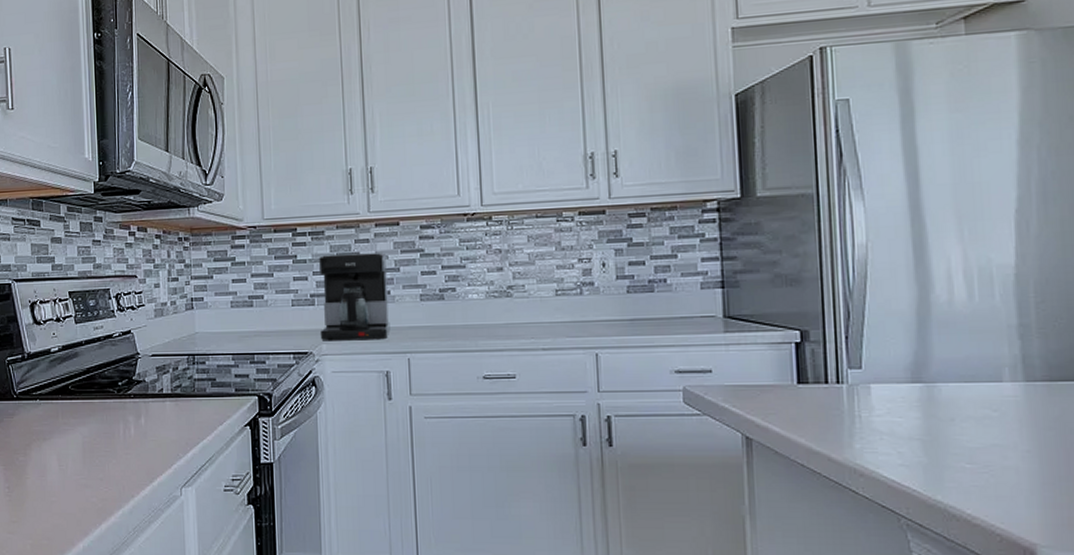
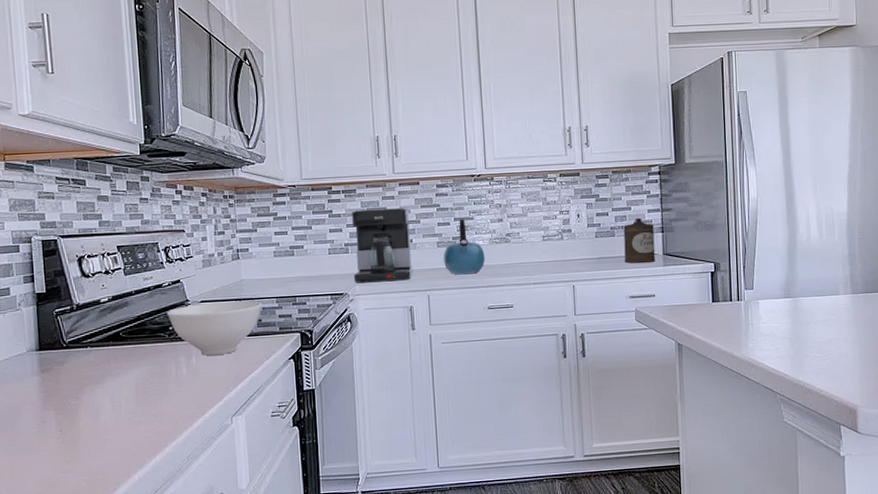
bowl: none [115,356,218,417] -> present [166,300,263,356]
kettle: none [427,267,480,335] -> present [443,219,485,275]
canister: none [666,268,713,329] -> present [623,217,656,264]

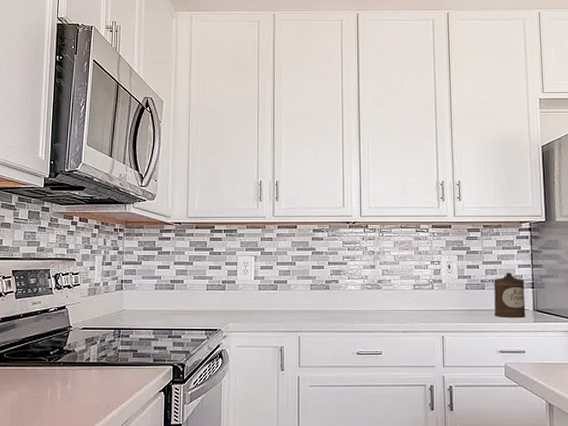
bowl: present [166,300,263,356] -> none [49,330,141,383]
coffee maker: present [352,207,413,283] -> none [228,249,286,320]
kettle: present [443,219,485,275] -> none [315,263,356,318]

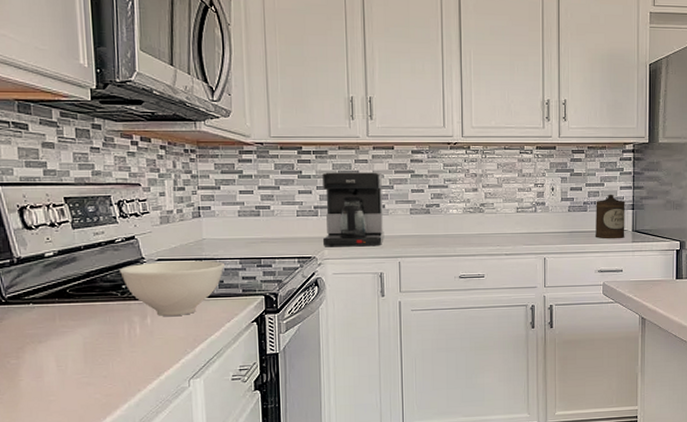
bowl: none [49,330,141,383] -> present [118,260,226,317]
coffee maker: none [228,249,286,320] -> present [322,172,384,247]

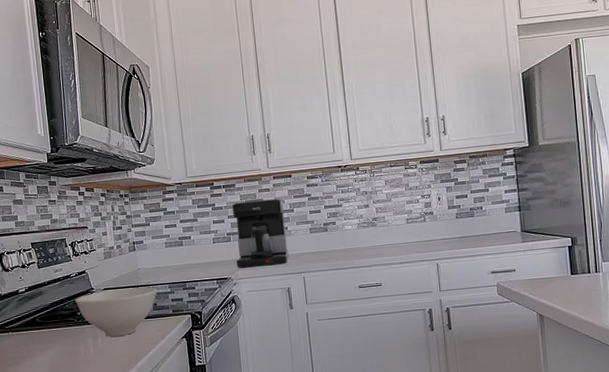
canister: present [596,194,625,239] -> none [482,198,514,242]

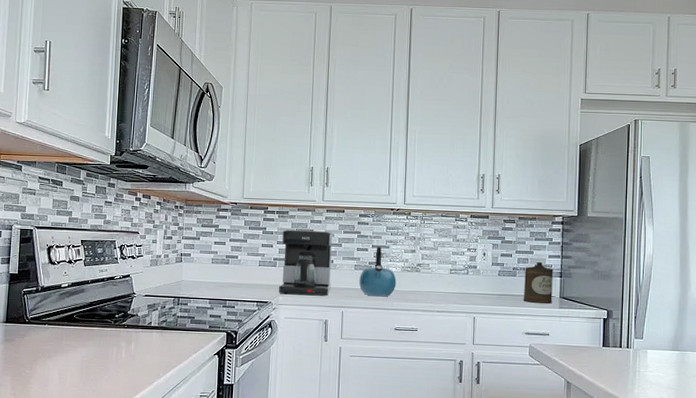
bowl: present [74,286,158,337] -> none [114,297,198,345]
kettle: none [315,206,355,258] -> present [358,247,397,297]
canister: none [482,198,514,242] -> present [524,261,553,304]

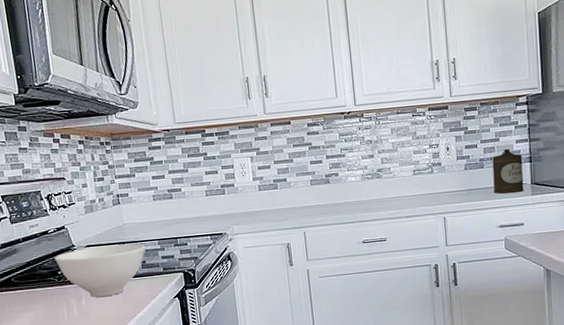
bowl: none [114,297,198,345] -> present [54,243,146,298]
coffee maker: present [278,230,332,296] -> none [226,147,289,223]
kettle: present [358,247,397,297] -> none [317,156,358,211]

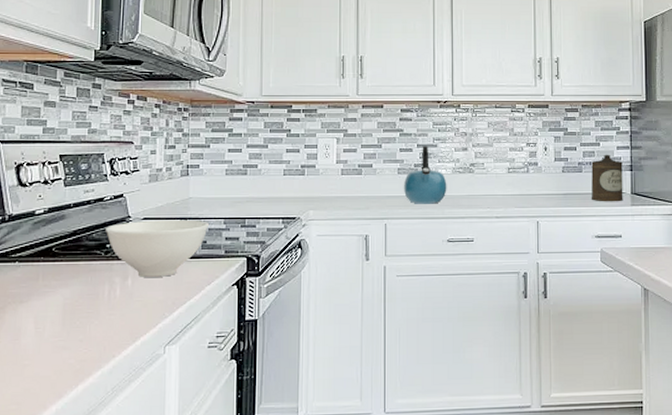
kettle: none [317,156,358,211] -> present [403,146,447,204]

